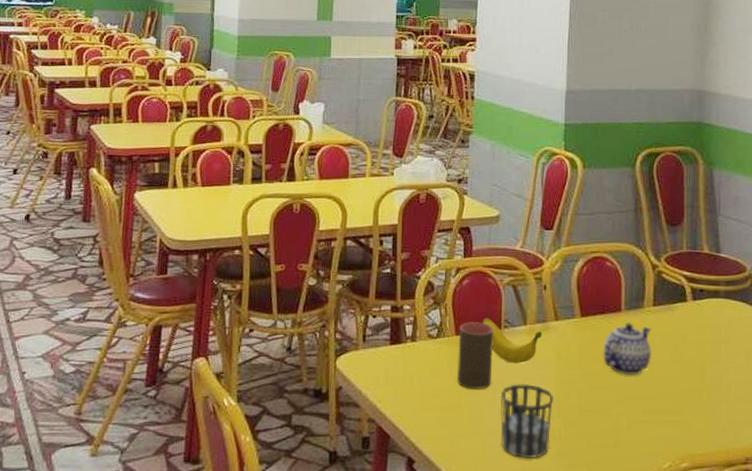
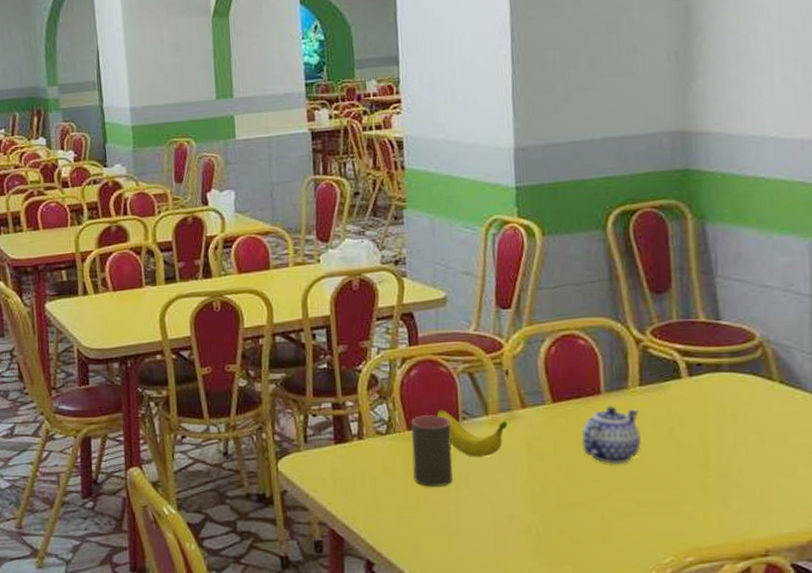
cup: present [500,384,554,459] -> none [464,479,528,558]

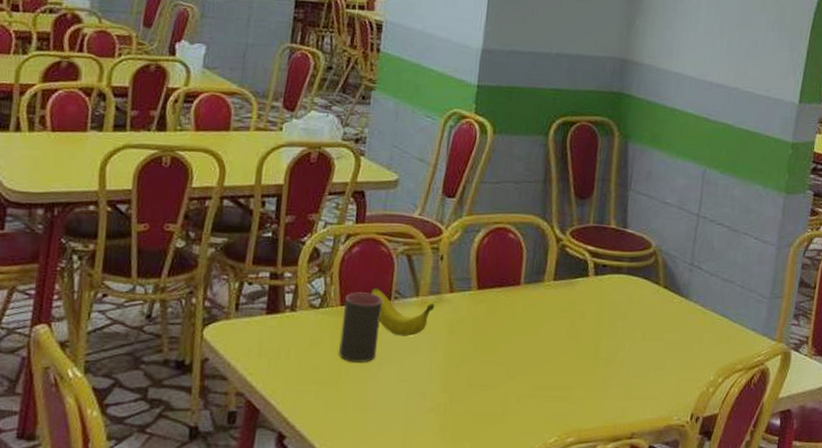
teapot: present [582,406,641,465] -> none [497,297,550,351]

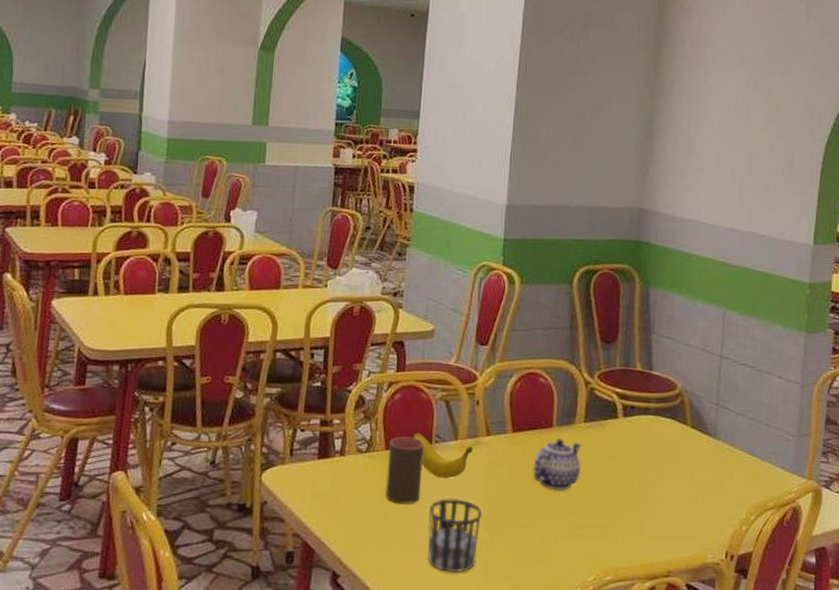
cup: none [381,357,442,434] -> present [427,499,483,573]
teapot: none [497,297,550,351] -> present [533,438,582,491]

